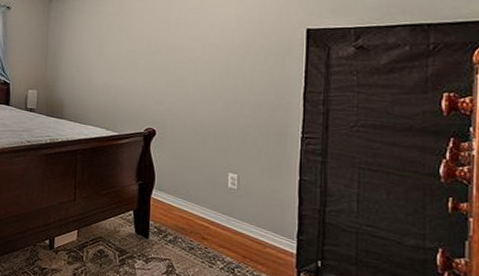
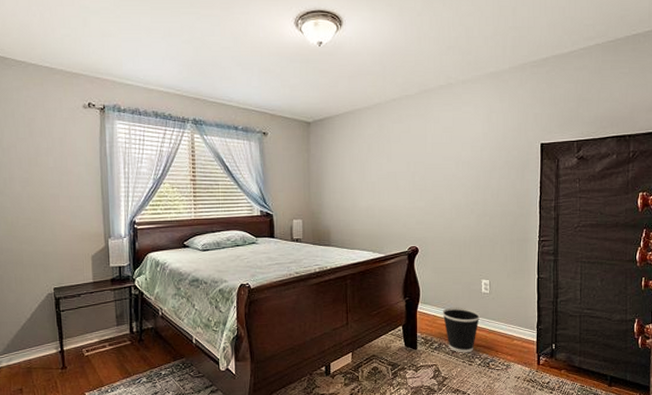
wastebasket: none [179,198,226,253] -> present [442,307,481,353]

